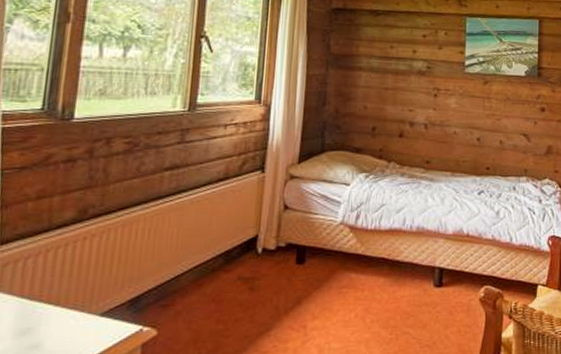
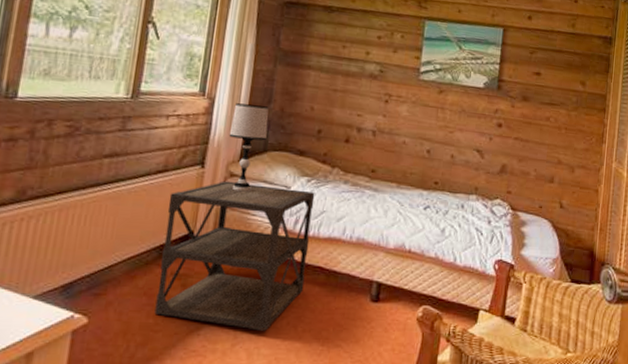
side table: none [224,183,374,326] -> present [154,180,315,331]
table lamp: none [286,108,324,192] -> present [229,103,269,192]

